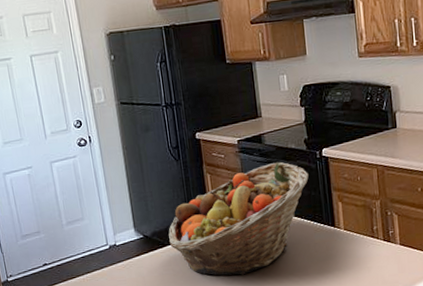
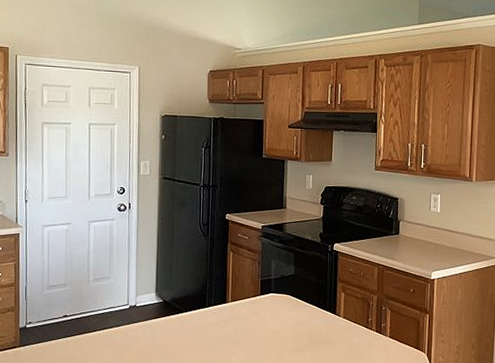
fruit basket: present [168,162,309,276] -> none [185,249,319,348]

